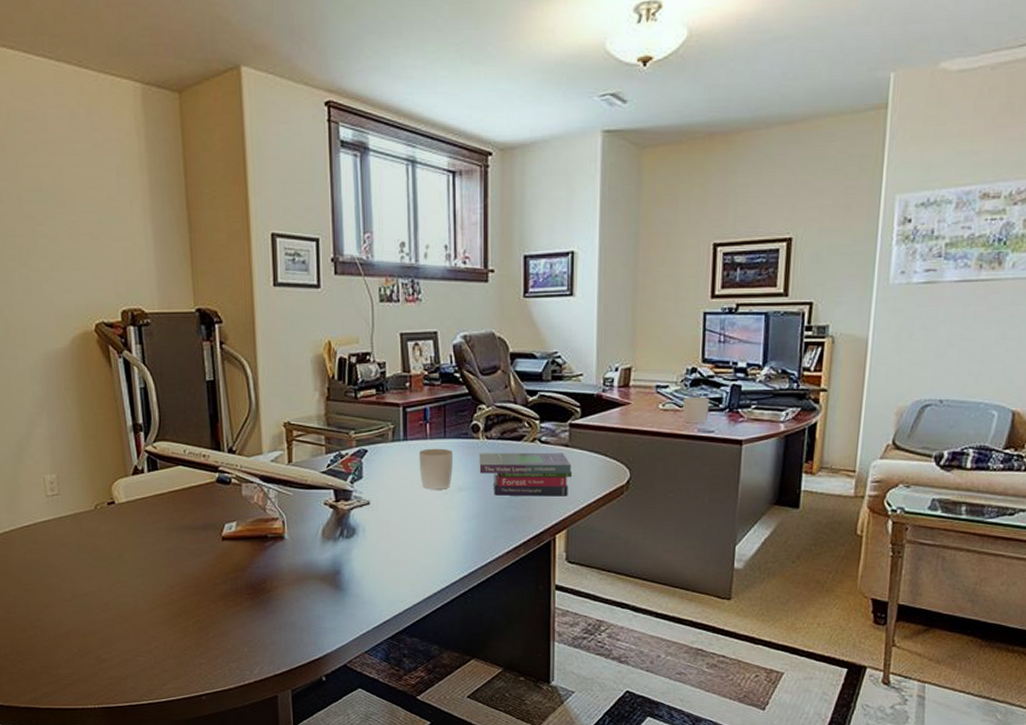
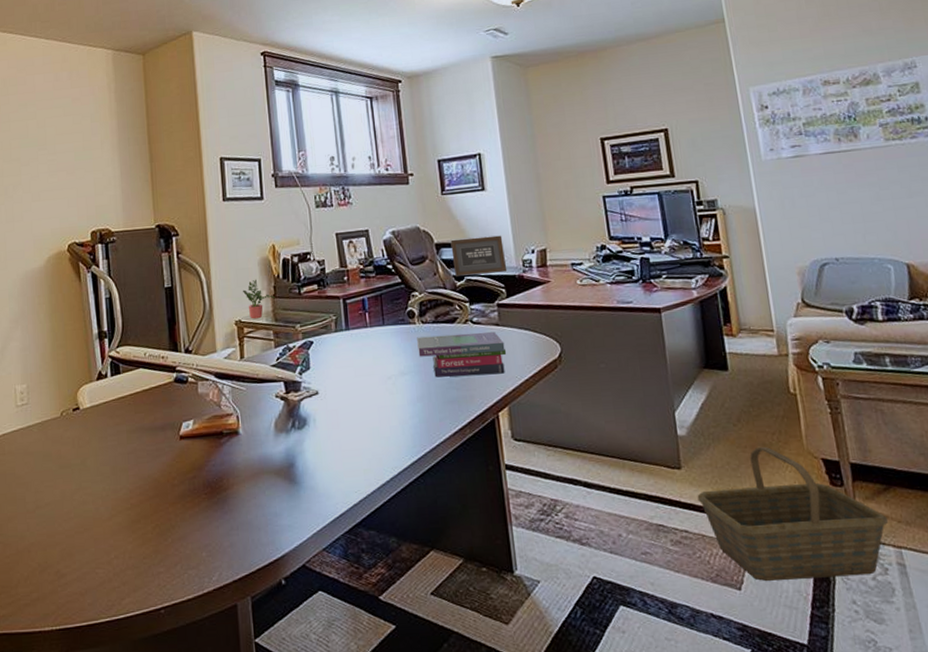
potted plant: none [293,378,328,422] -> present [243,279,275,319]
mug: present [418,448,453,490] -> none [360,335,394,376]
picture frame: none [527,348,586,391] -> present [450,235,508,276]
mug: present [683,396,710,424] -> none [598,271,624,296]
basket: none [741,585,921,704] -> present [697,447,889,581]

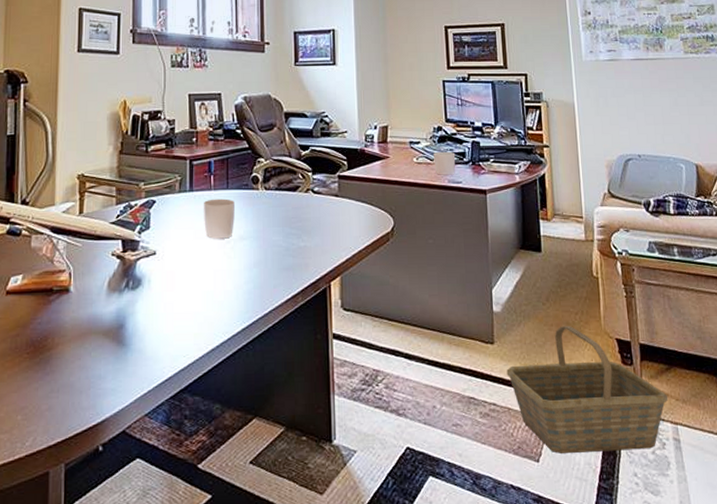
potted plant: present [243,279,275,319] -> none [89,133,121,174]
mug: none [360,335,394,376] -> present [203,198,235,239]
books: present [417,332,507,377] -> none [259,202,343,244]
picture frame: present [450,235,508,276] -> none [299,109,350,146]
mug: none [598,271,624,296] -> present [433,151,456,175]

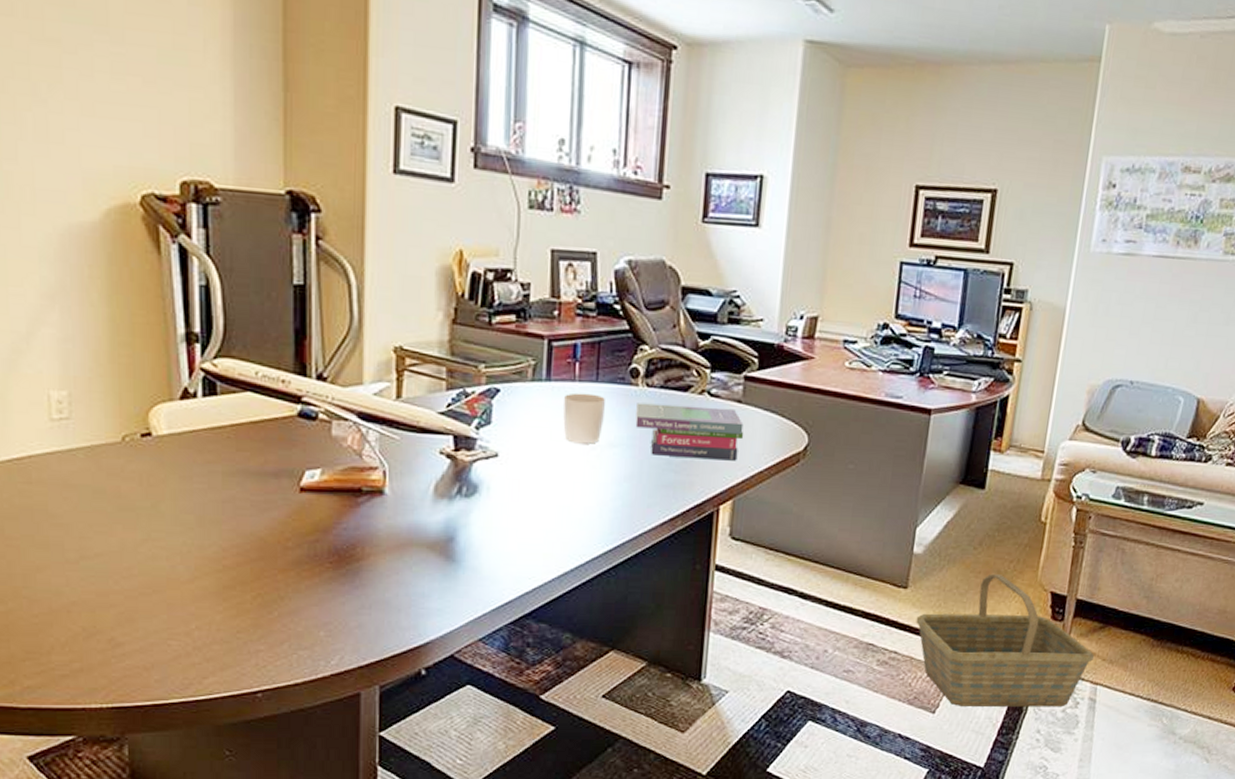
books: none [259,202,343,244] -> present [635,403,744,461]
mug: present [433,151,456,175] -> none [870,355,901,387]

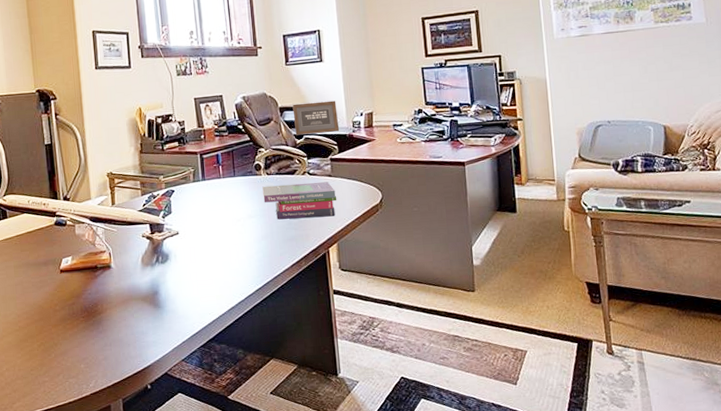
mug: present [562,392,605,444] -> none [214,184,243,219]
picture frame: none [700,285,768,338] -> present [292,100,340,135]
basket: present [916,574,1095,707] -> none [486,273,634,377]

